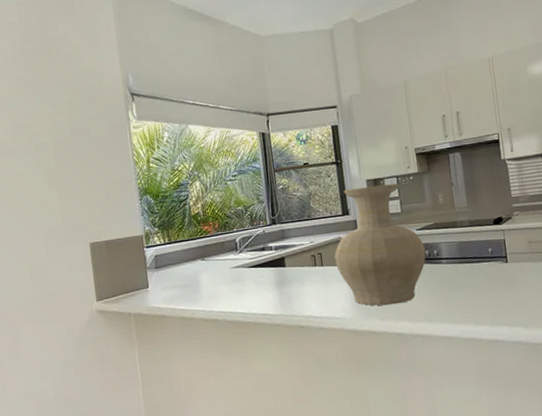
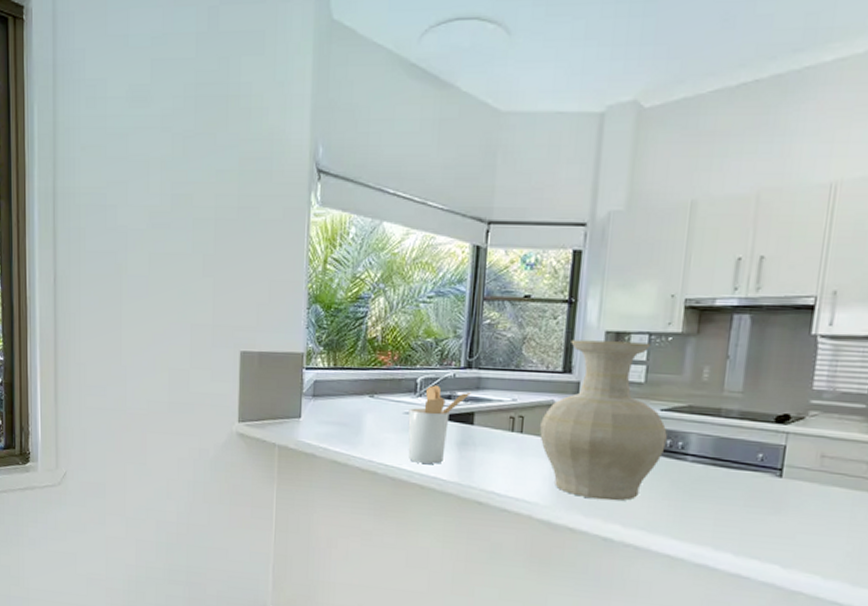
utensil holder: none [234,241,279,305] -> present [408,385,471,464]

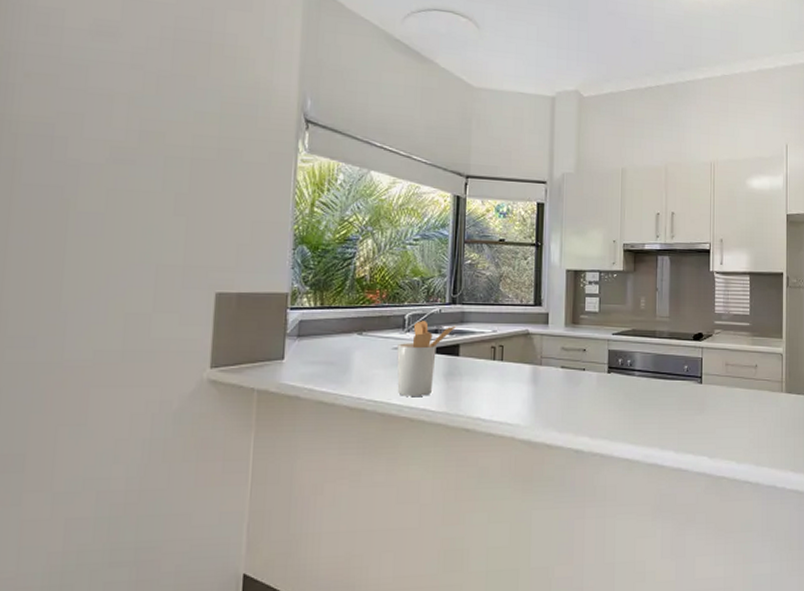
vase: present [540,339,667,501] -> none [518,277,619,416]

